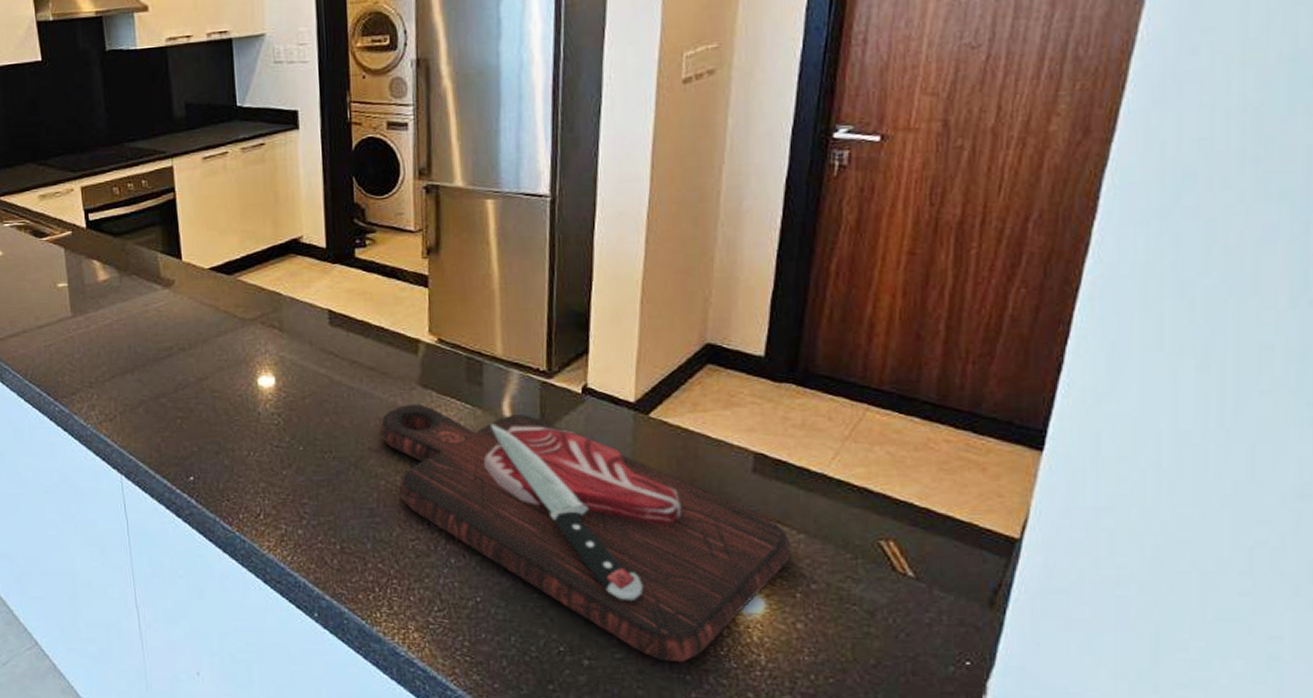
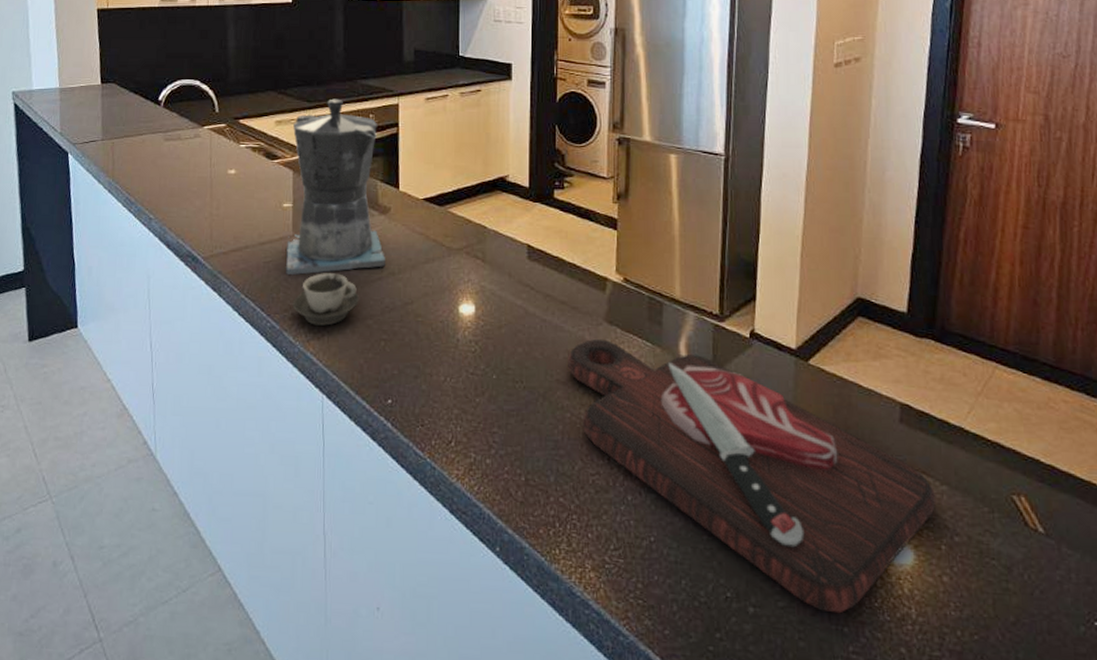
coffee maker: none [59,165,175,358] -> present [286,98,386,276]
cup: none [79,353,150,407] -> present [292,273,359,326]

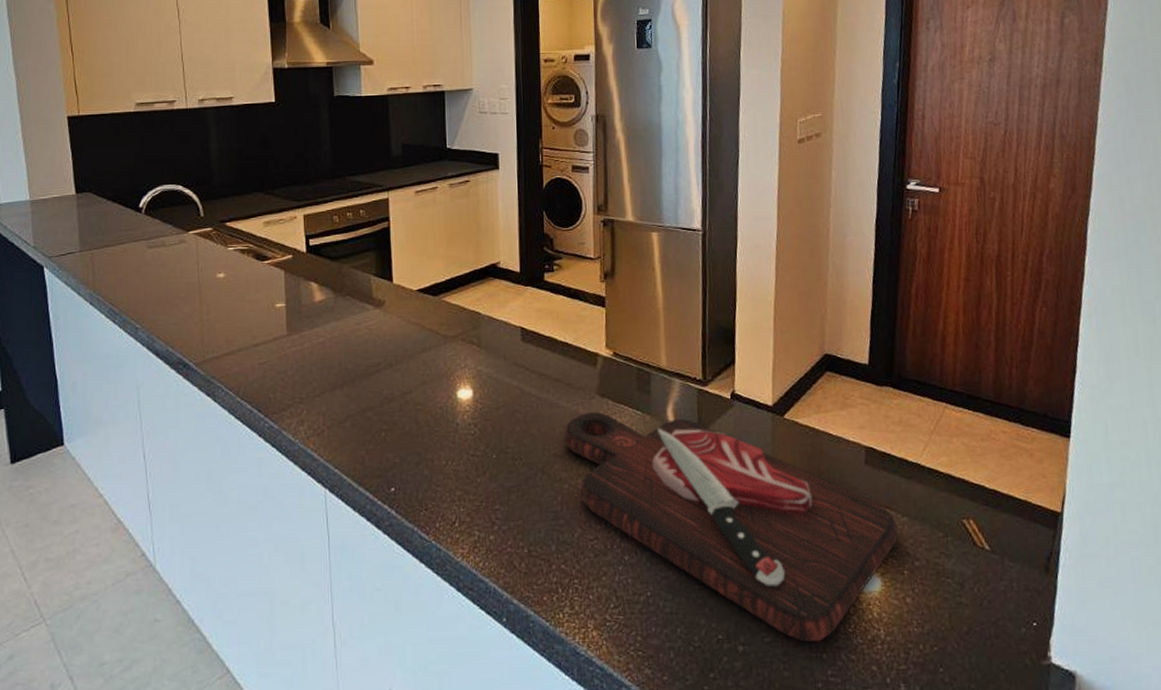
coffee maker: present [286,98,386,276] -> none [282,196,383,375]
cup: present [292,273,359,326] -> none [290,369,358,422]

